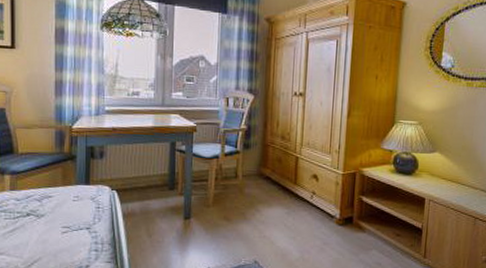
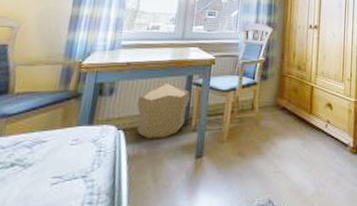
pouf: none [126,149,174,200] -> present [136,84,190,139]

